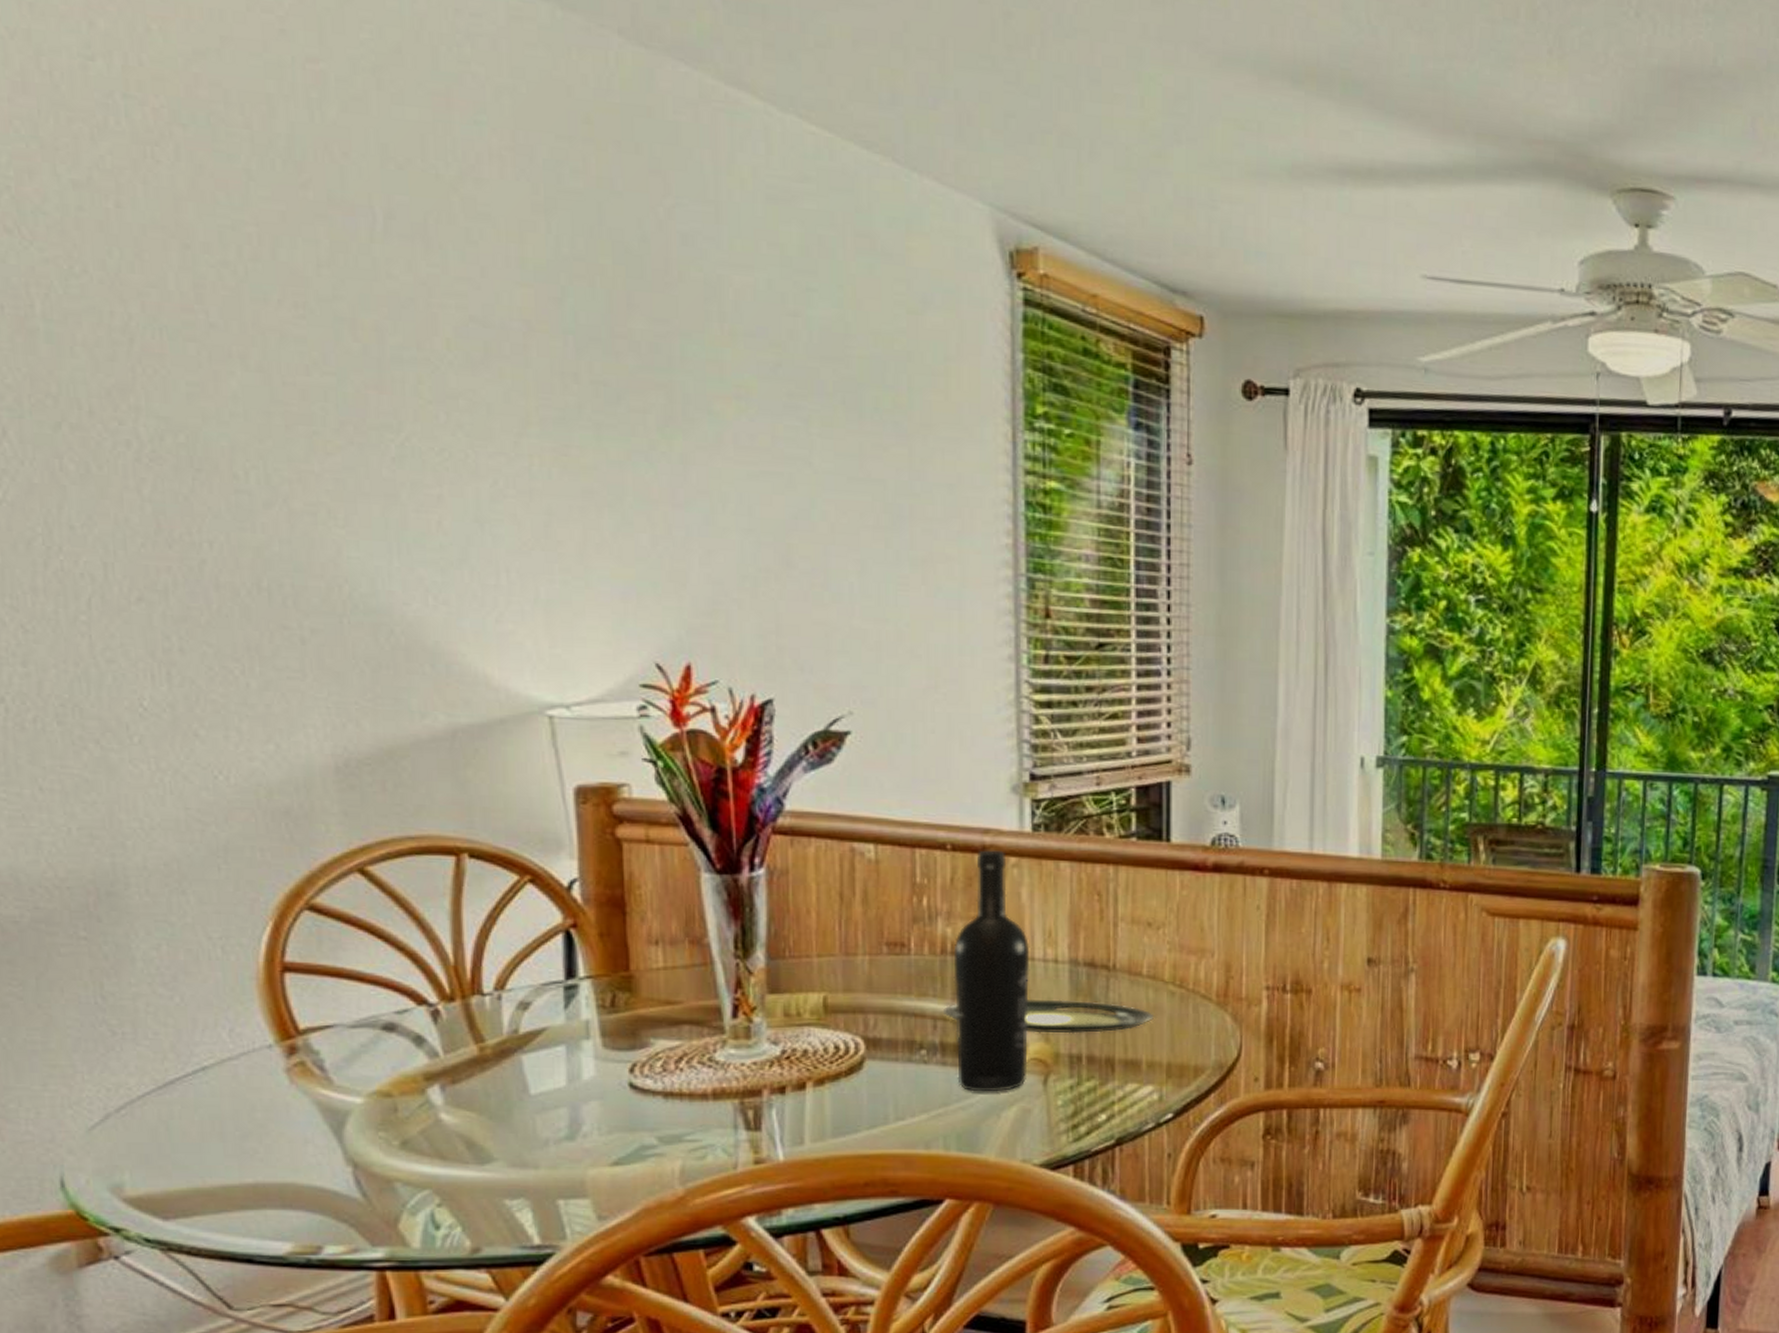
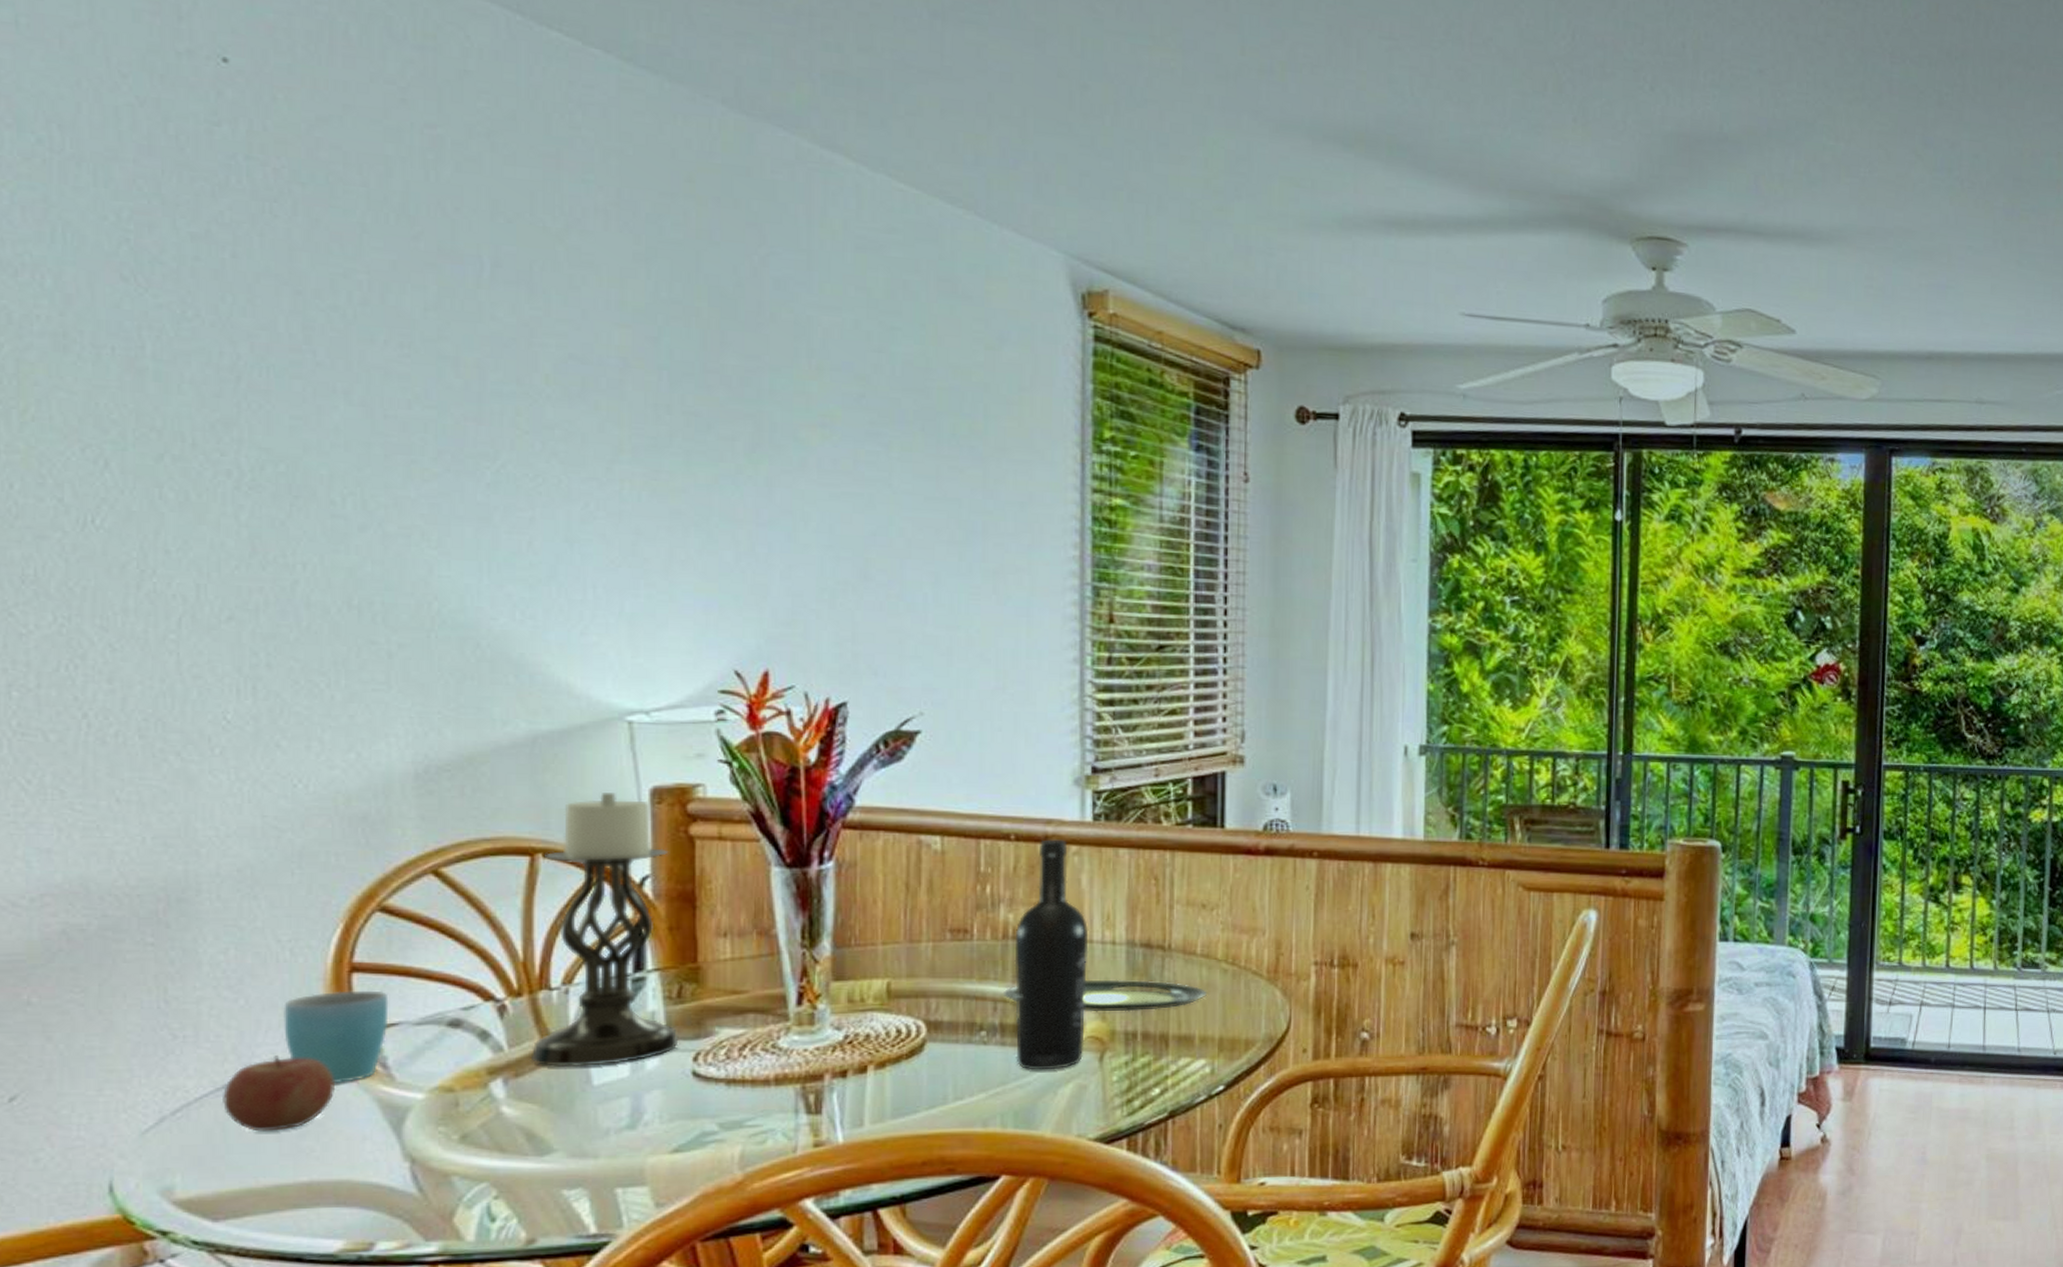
apple: none [165,1055,274,1132] -> present [223,1056,334,1132]
mug: none [218,990,323,1086] -> present [284,990,389,1084]
candle holder: none [466,791,614,1075] -> present [530,793,679,1067]

